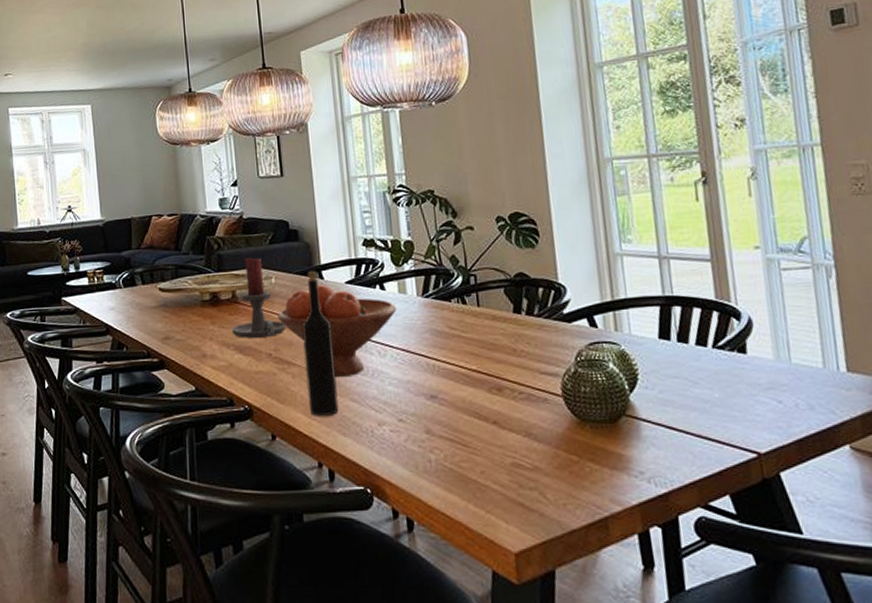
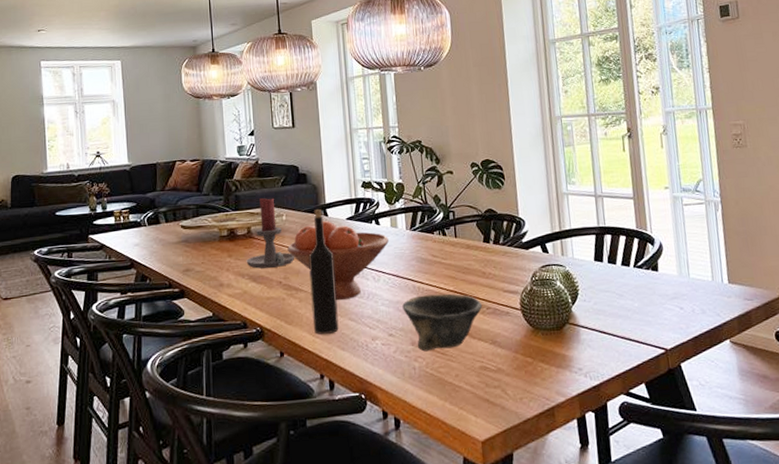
bowl: none [414,373,514,442] -> present [402,293,483,352]

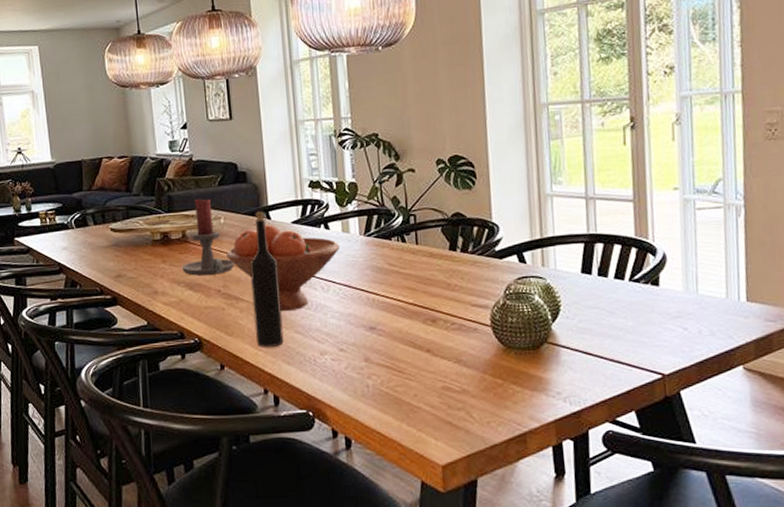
bowl: present [402,293,483,352] -> none [355,306,447,369]

